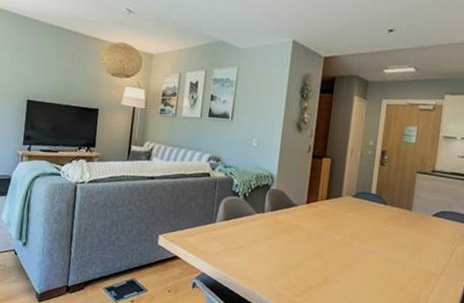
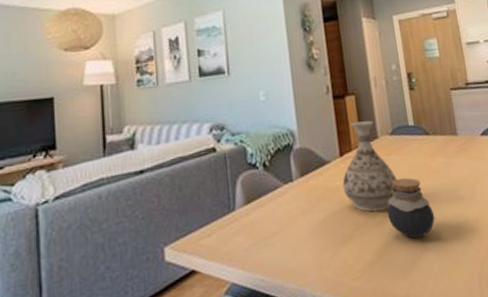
vase: none [302,180,349,253] -> present [342,120,397,212]
jar: none [333,232,373,281] -> present [387,178,435,239]

